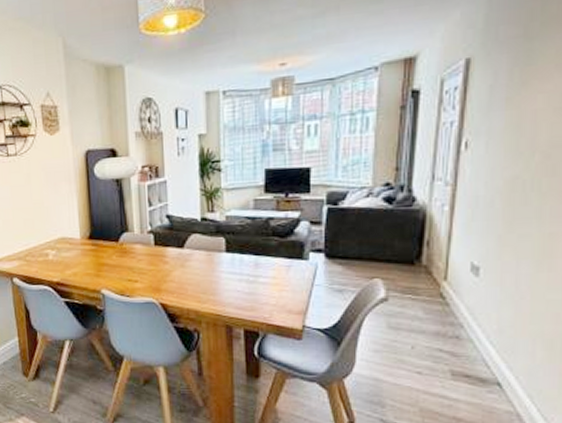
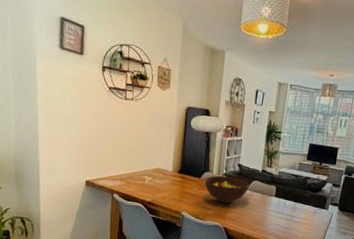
fruit bowl: none [125,233,186,271] -> present [204,175,249,204]

